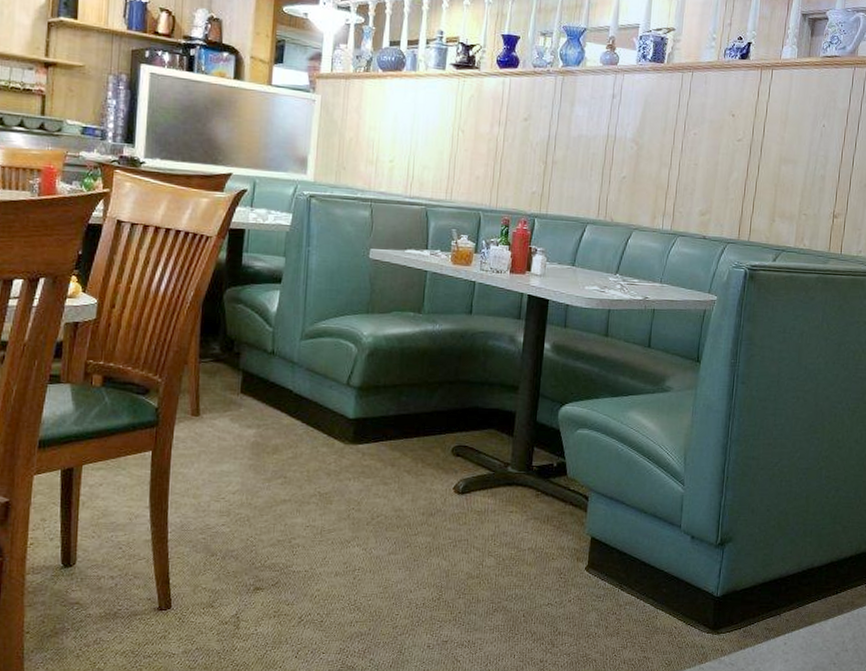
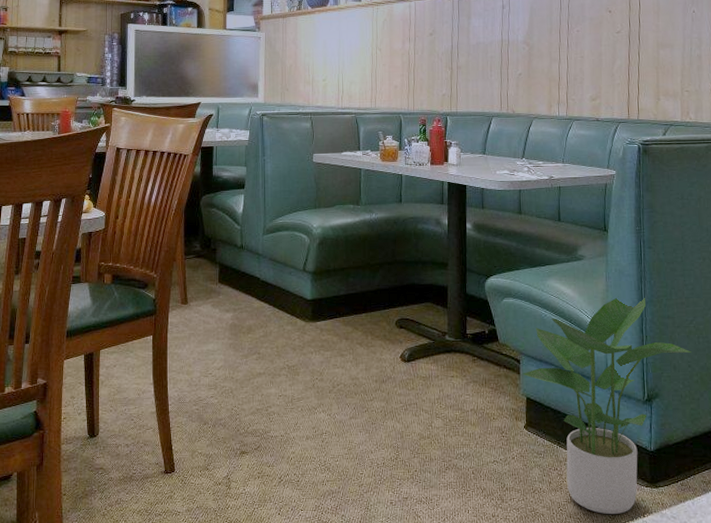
potted plant: none [589,433,773,660] -> present [522,296,692,514]

